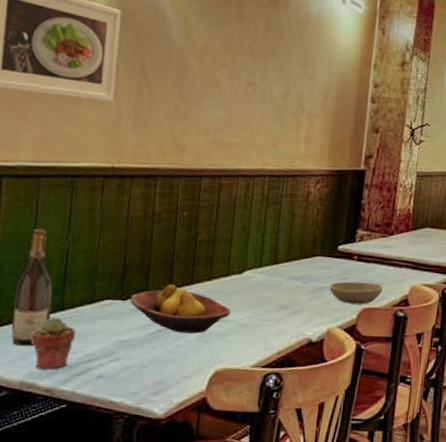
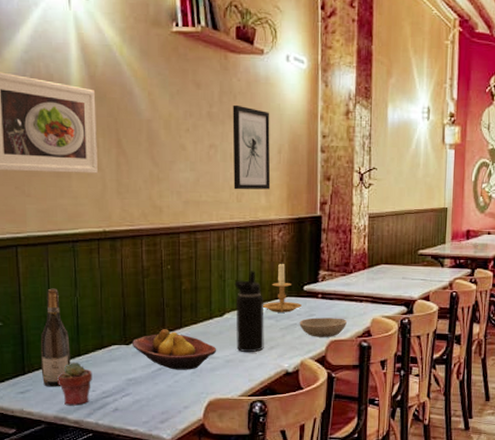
water bottle: none [254,224,291,317] -> present [234,271,264,352]
wall art: none [270,42,319,137] -> present [232,104,271,190]
candle holder: none [289,217,334,274] -> present [262,262,302,313]

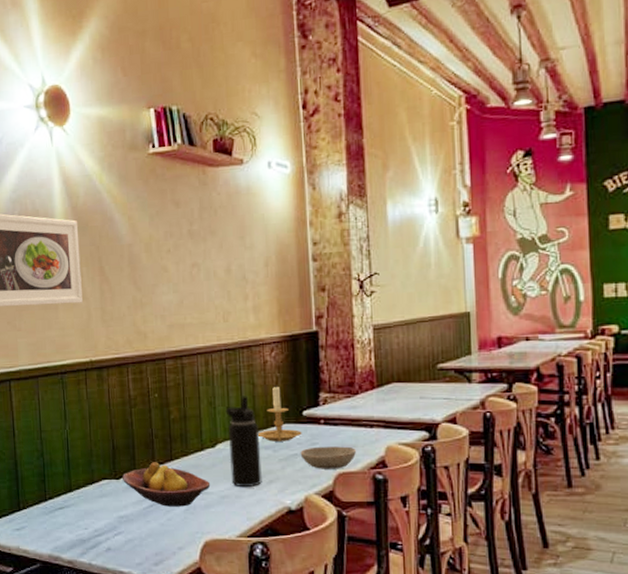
wine bottle: present [40,288,71,387] -> none [33,421,63,524]
potted succulent: present [57,361,92,406] -> none [51,497,84,544]
wall art: present [232,104,271,190] -> none [214,219,259,309]

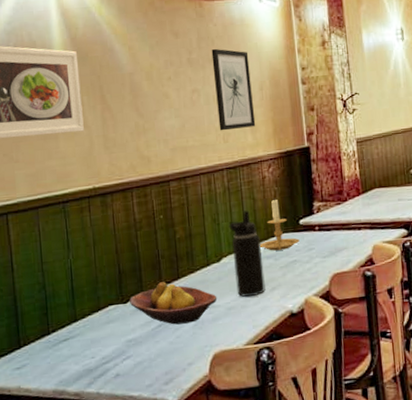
wall art: none [214,219,259,309] -> present [211,48,256,131]
bowl: present [300,446,357,469] -> none [299,249,348,272]

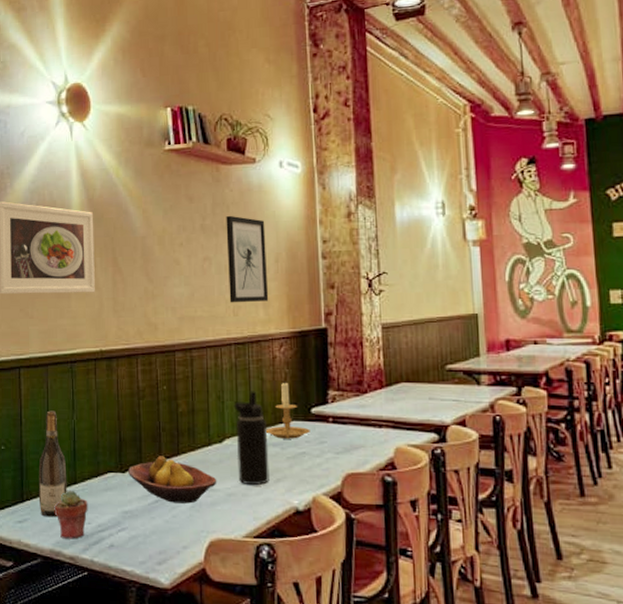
wine bottle: none [34,252,68,359] -> present [38,410,67,517]
potted succulent: none [54,328,91,377] -> present [54,489,88,539]

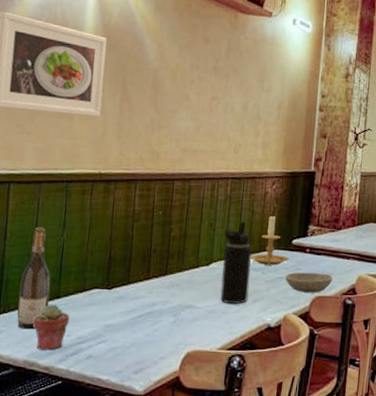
fruit bowl: present [128,456,217,504] -> none [115,275,200,319]
wall art: present [226,215,269,303] -> none [232,61,273,143]
bowl: none [308,445,366,470] -> present [285,272,334,293]

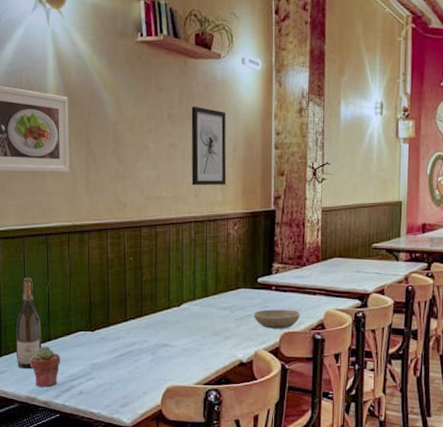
water bottle: present [220,221,252,304] -> none [191,263,220,341]
wall art: none [232,61,273,143] -> present [191,106,227,186]
candle holder: present [250,214,289,266] -> none [218,254,256,304]

